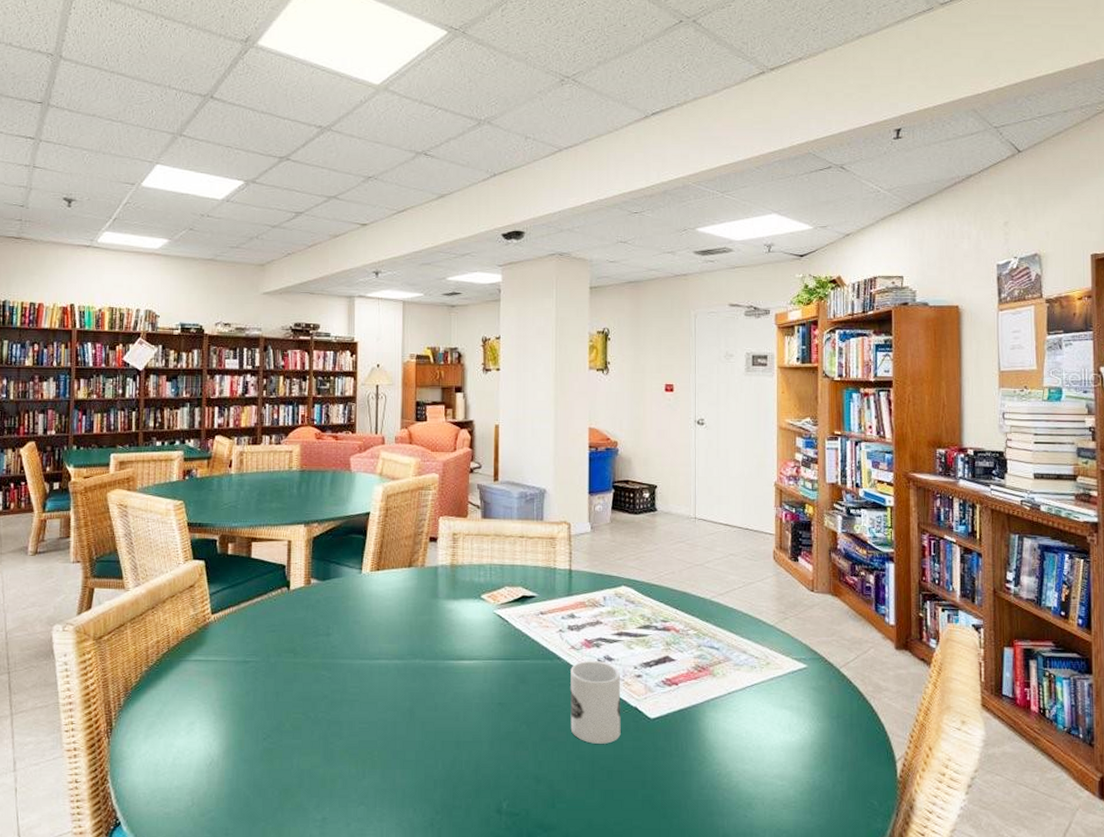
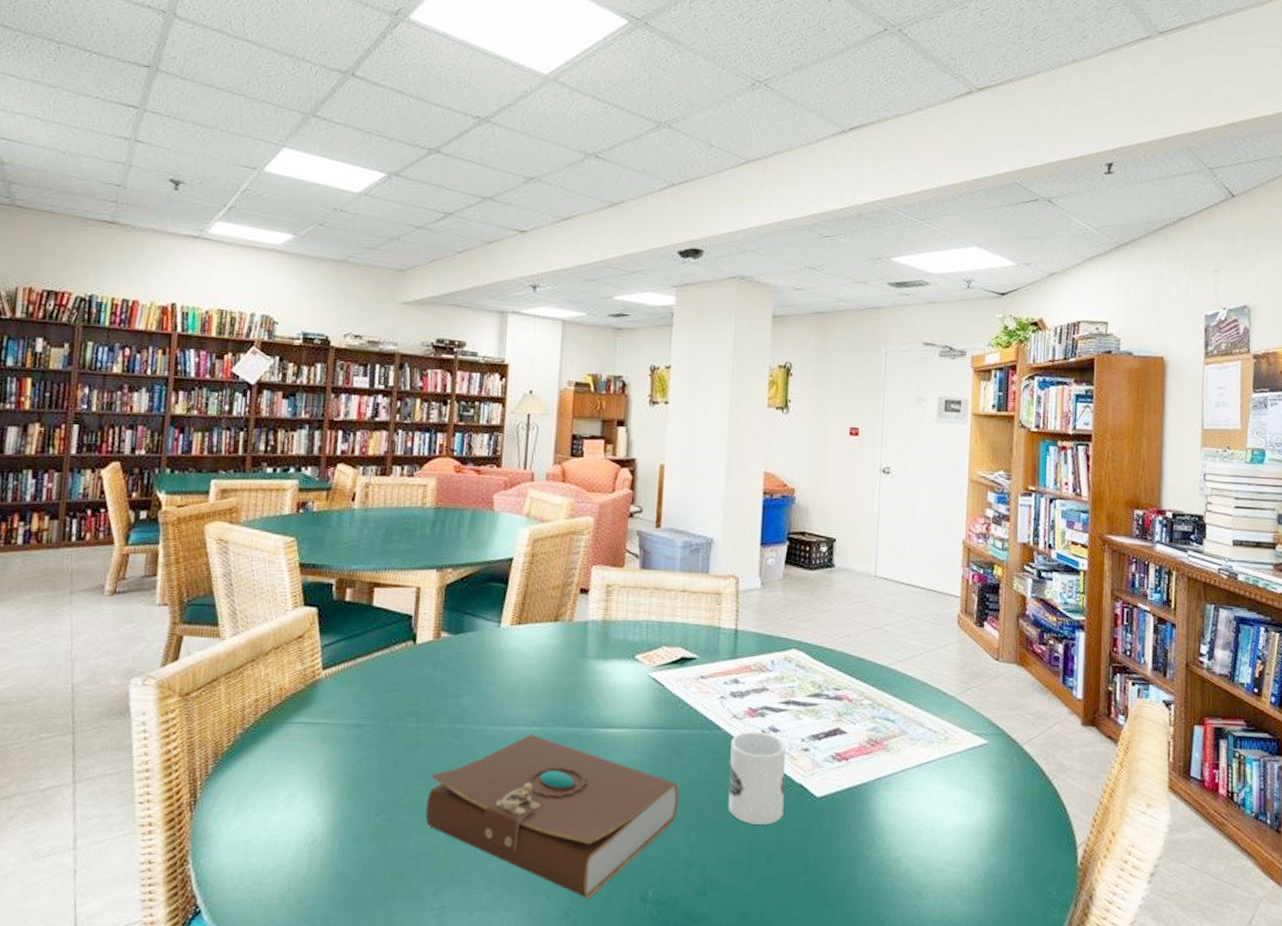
book: none [305,667,527,811] -> present [425,735,680,899]

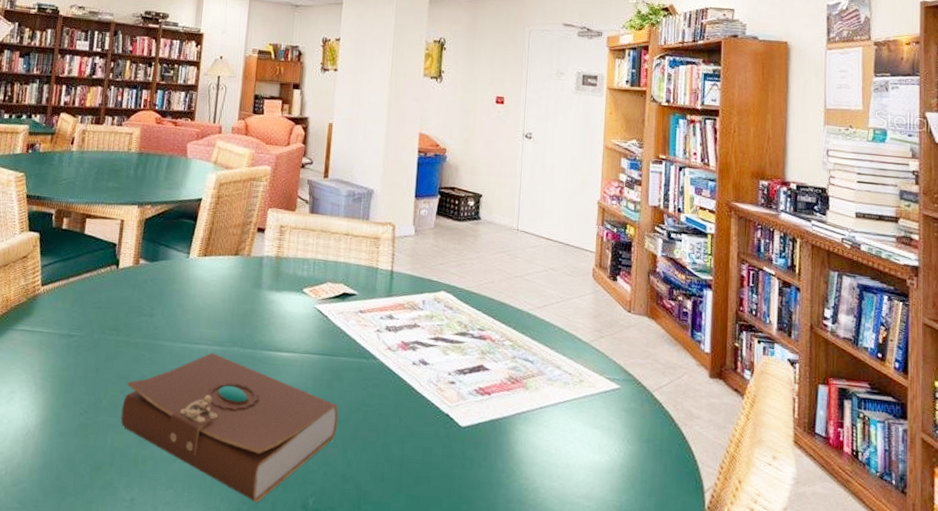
mug: present [728,732,786,825] -> none [381,363,435,448]

